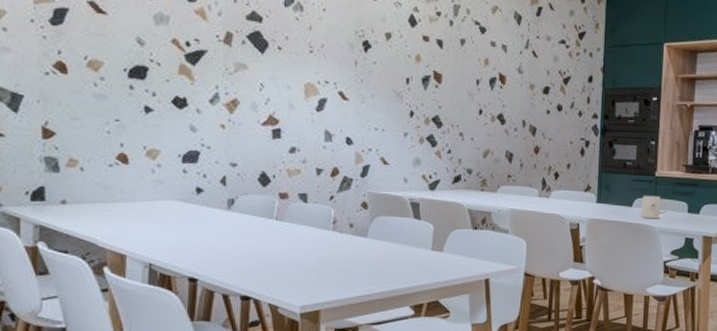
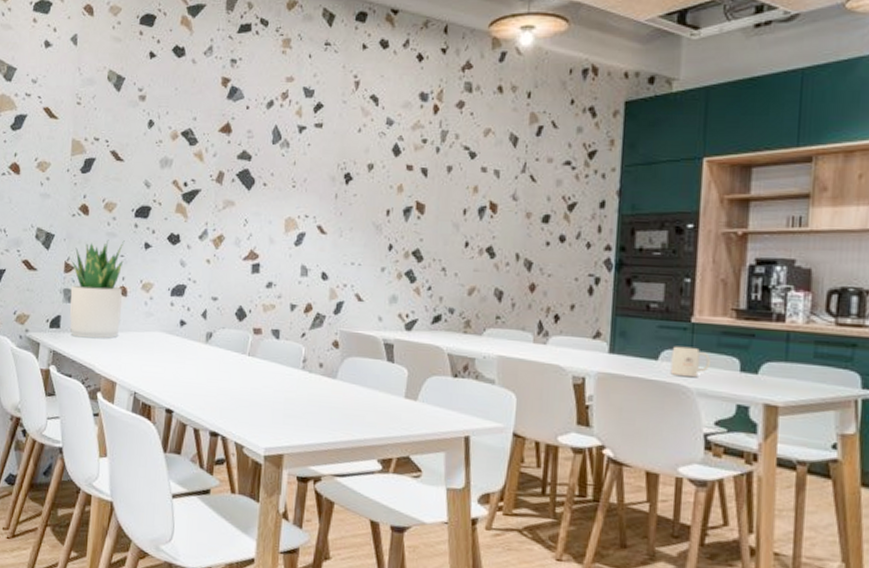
planter: none [52,102,123,211] -> present [69,239,125,339]

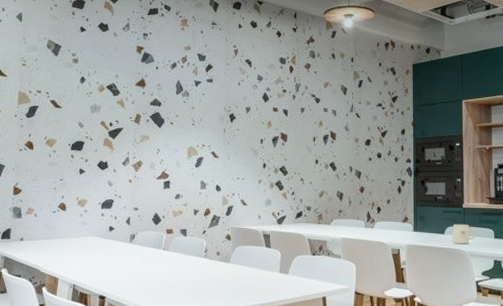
planter: present [69,239,125,339] -> none [18,168,63,245]

